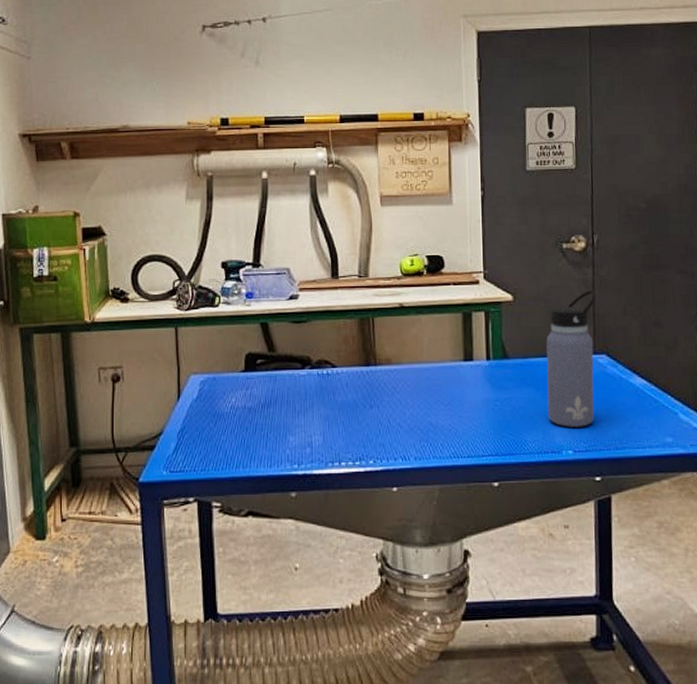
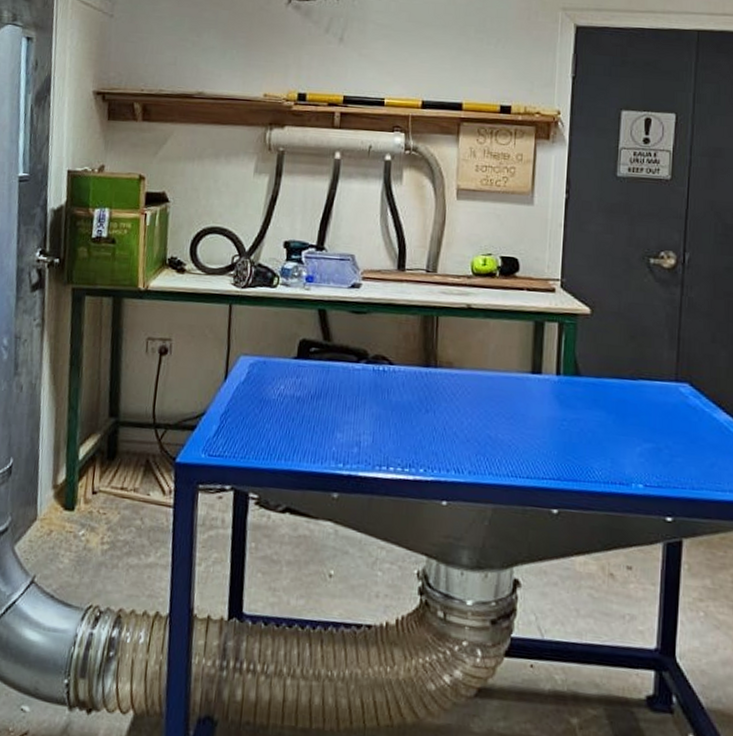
water bottle: present [546,290,597,427] -> none [618,312,684,460]

